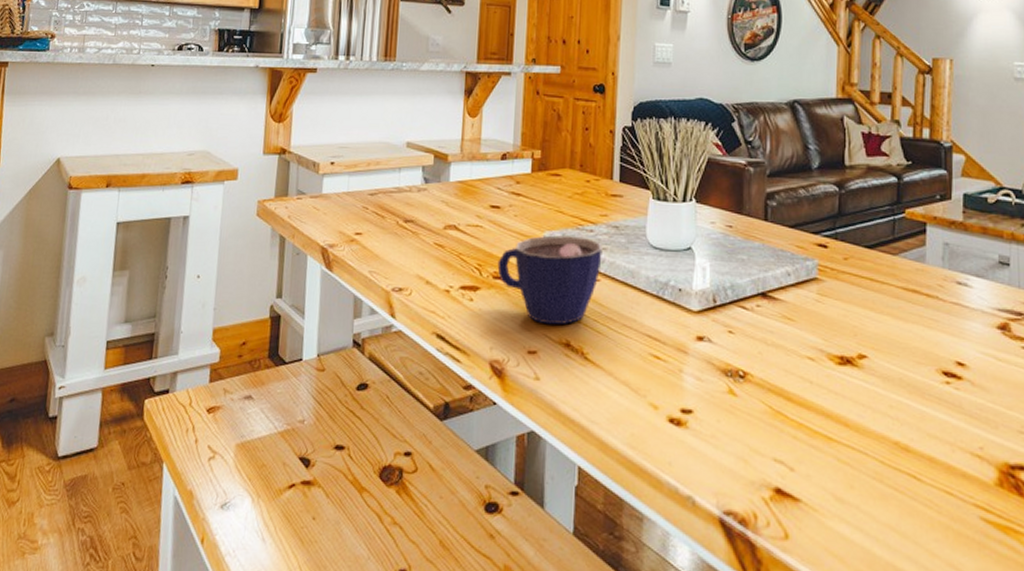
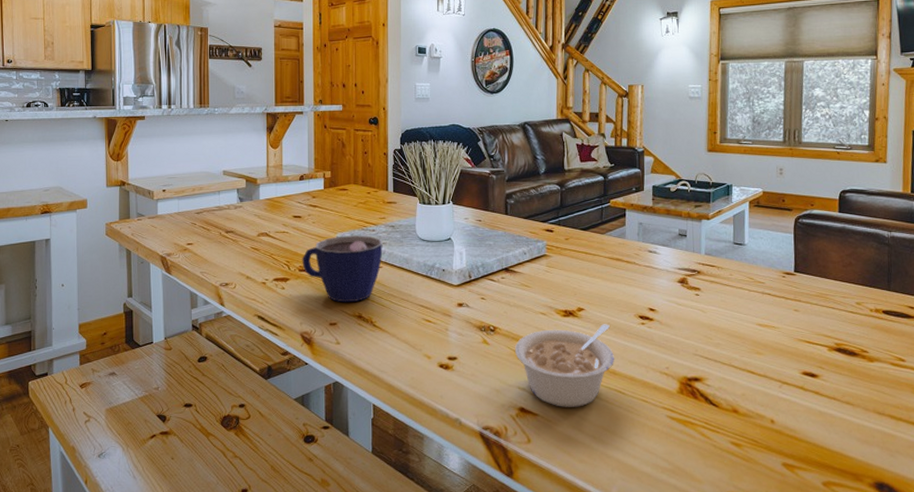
legume: none [770,379,907,494] -> present [514,324,614,407]

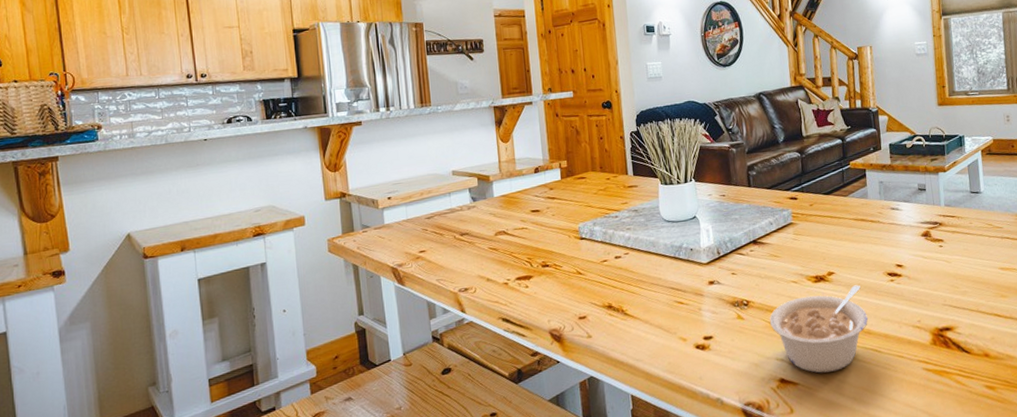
cup: present [302,235,383,303] -> none [544,222,628,295]

